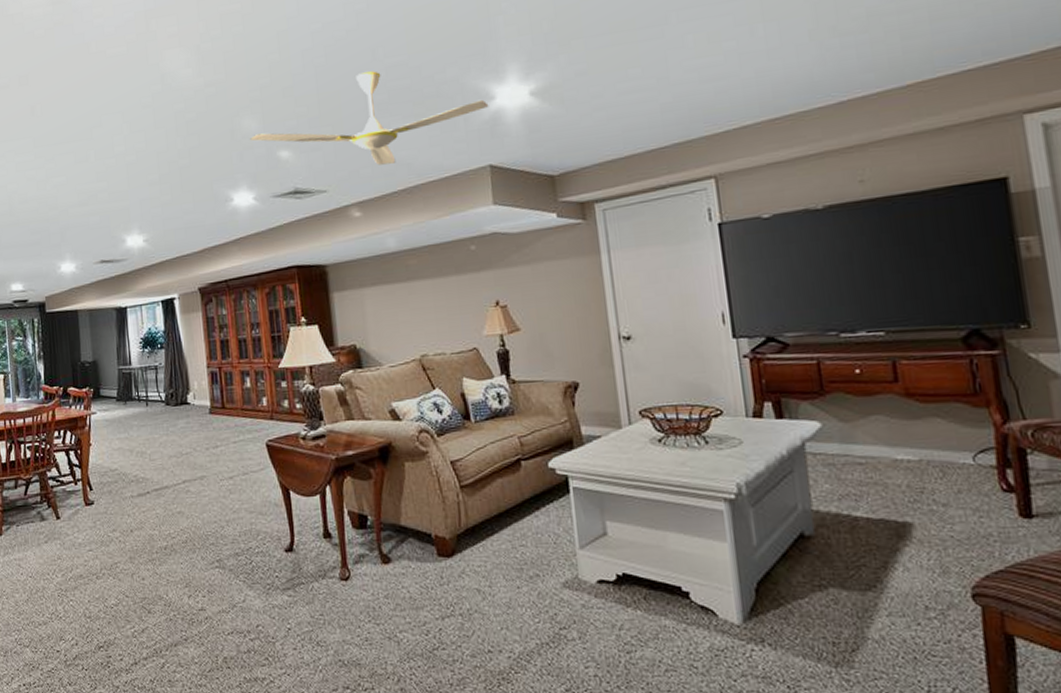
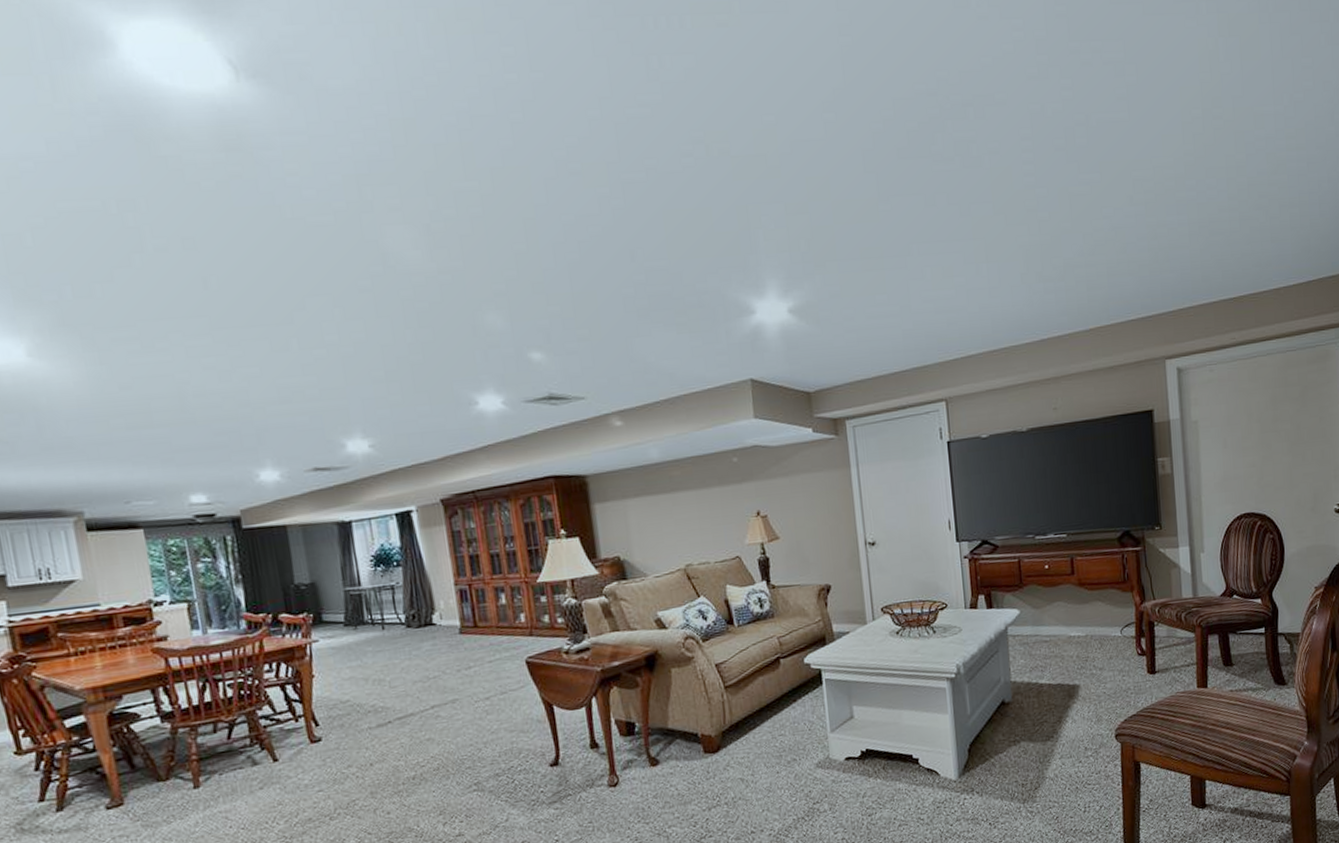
ceiling fan: present [250,71,489,165] -> none [496,273,750,374]

